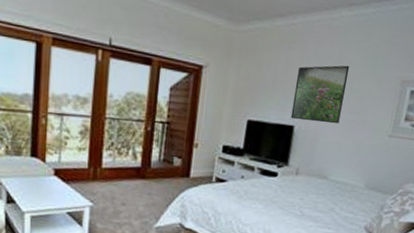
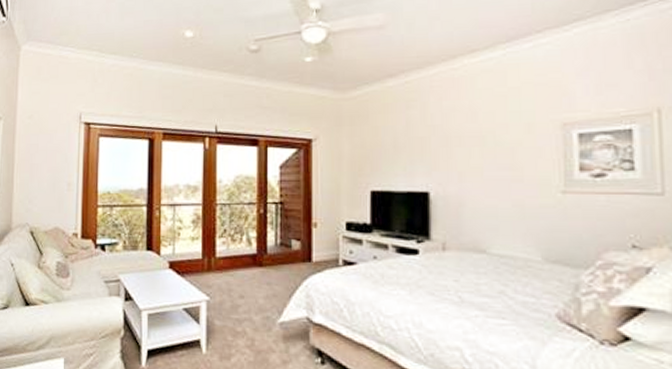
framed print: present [290,65,350,124] -> none [421,116,488,185]

